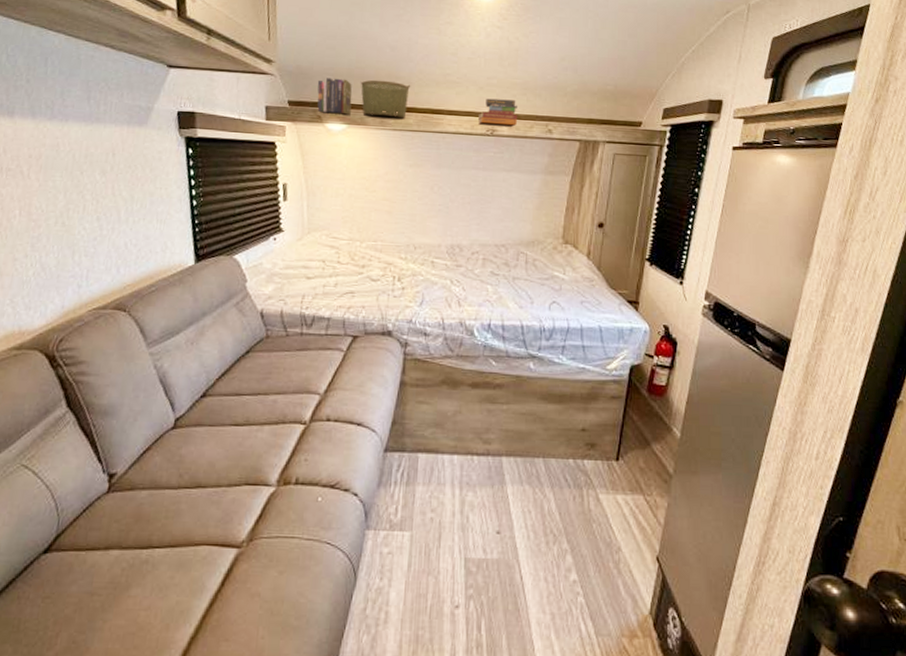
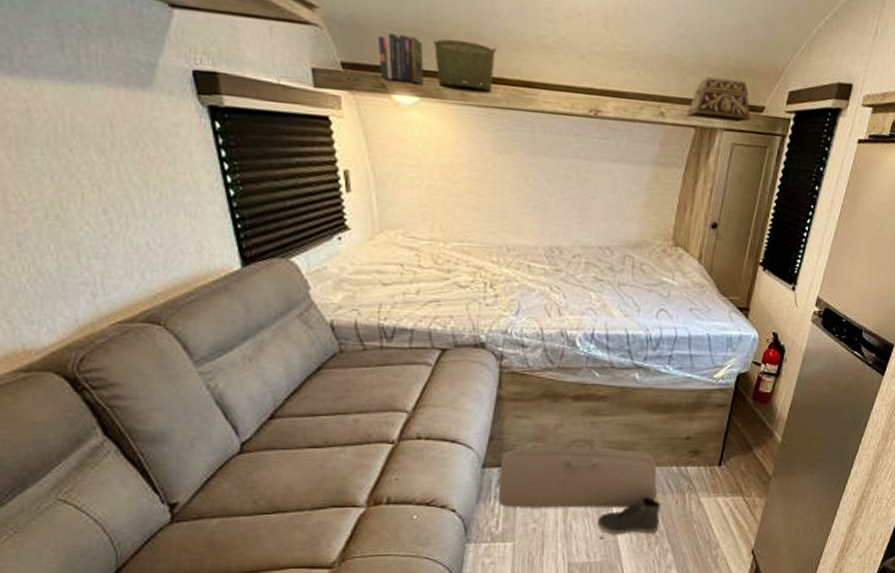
duffel bag: none [398,426,554,501] -> present [498,438,657,508]
books: present [478,98,518,128] -> none [579,70,626,109]
sneaker: none [493,491,558,532] -> present [597,497,660,535]
decorative box: none [571,99,630,135] -> present [686,76,751,122]

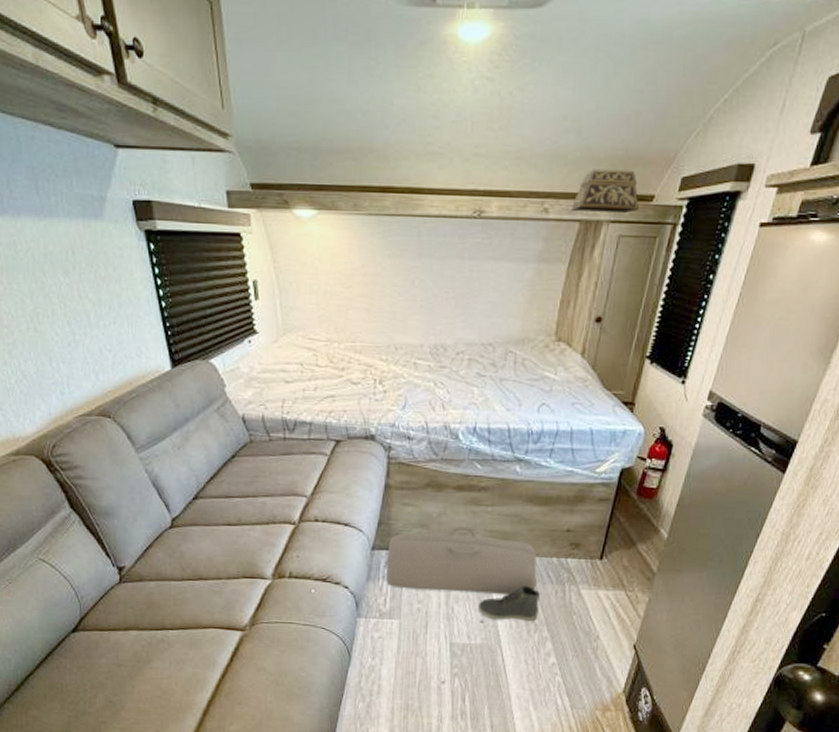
books: present [378,33,424,86] -> none [282,153,321,200]
basket: present [433,39,496,95] -> none [329,153,385,203]

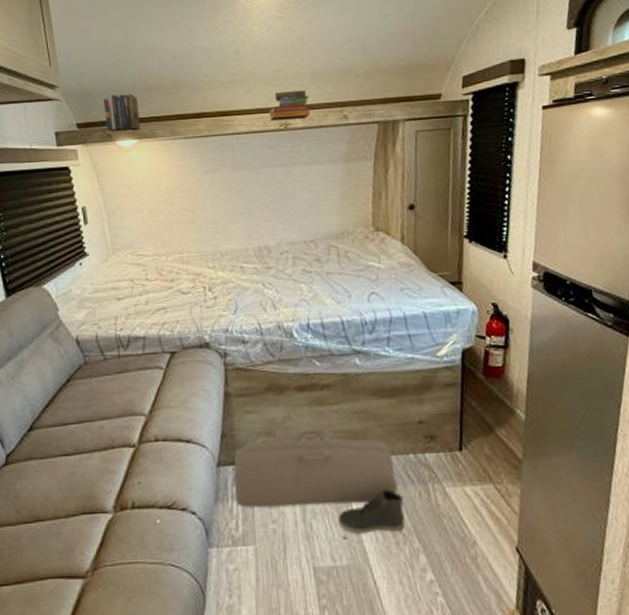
books: none [282,153,321,200] -> present [104,93,140,132]
books: none [464,172,510,208] -> present [270,90,311,122]
decorative box: present [570,169,640,213] -> none [367,75,430,115]

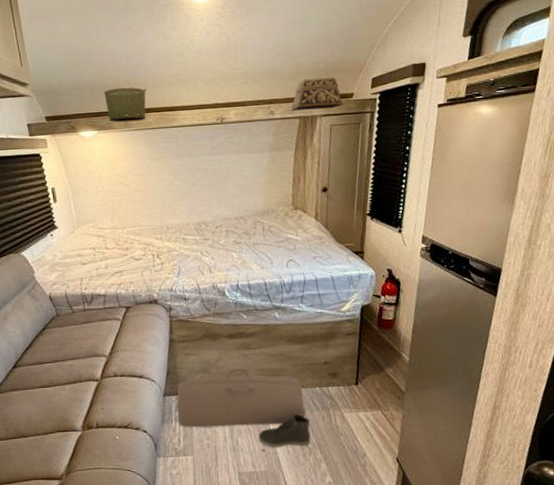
books: present [104,93,140,132] -> none [68,91,99,125]
basket: none [145,89,196,130] -> present [103,87,146,123]
books: present [270,90,311,122] -> none [208,89,243,116]
decorative box: none [367,75,430,115] -> present [290,77,344,111]

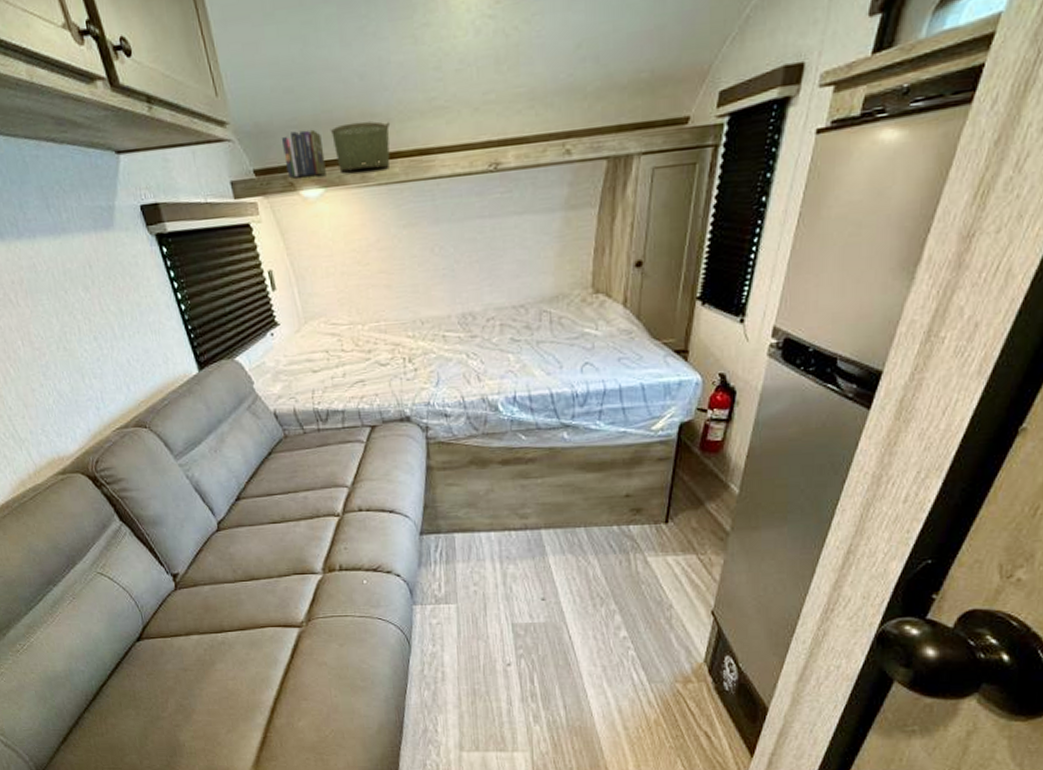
books: none [68,91,99,125] -> present [282,129,326,180]
duffel bag: present [177,368,306,428] -> none [436,502,598,572]
sneaker: present [258,414,311,448] -> none [537,558,603,596]
decorative box: present [290,77,344,111] -> none [595,92,674,148]

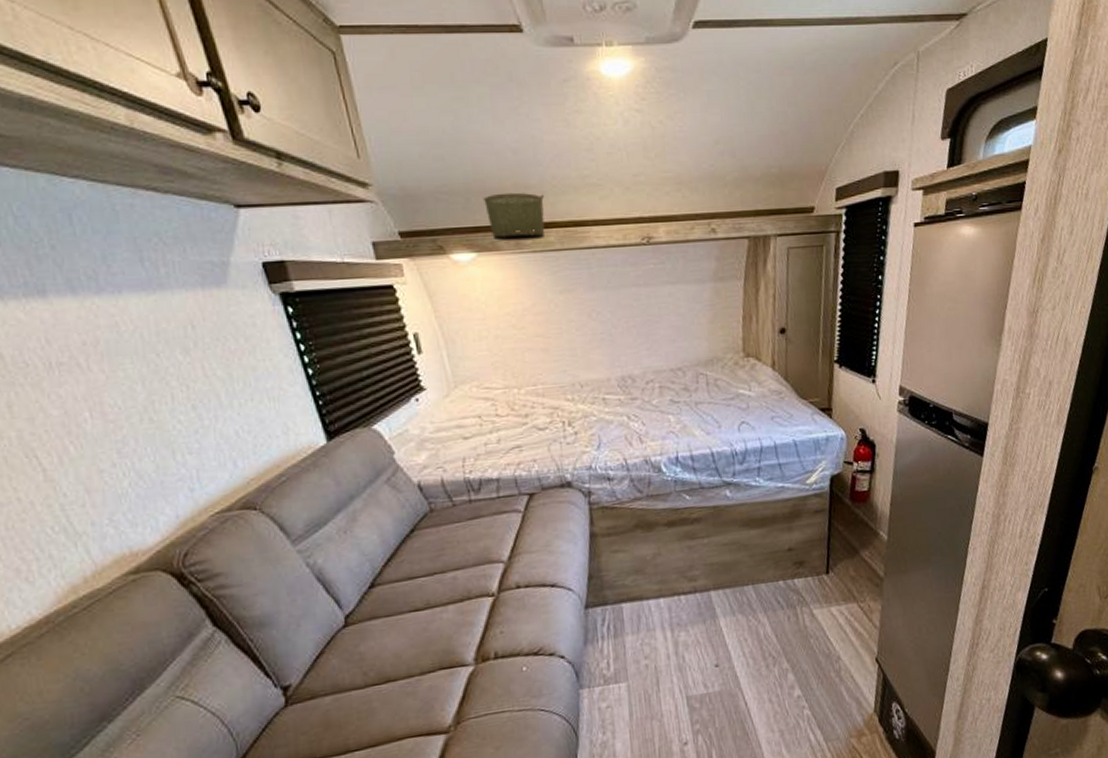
books: present [282,129,326,180] -> none [431,196,479,244]

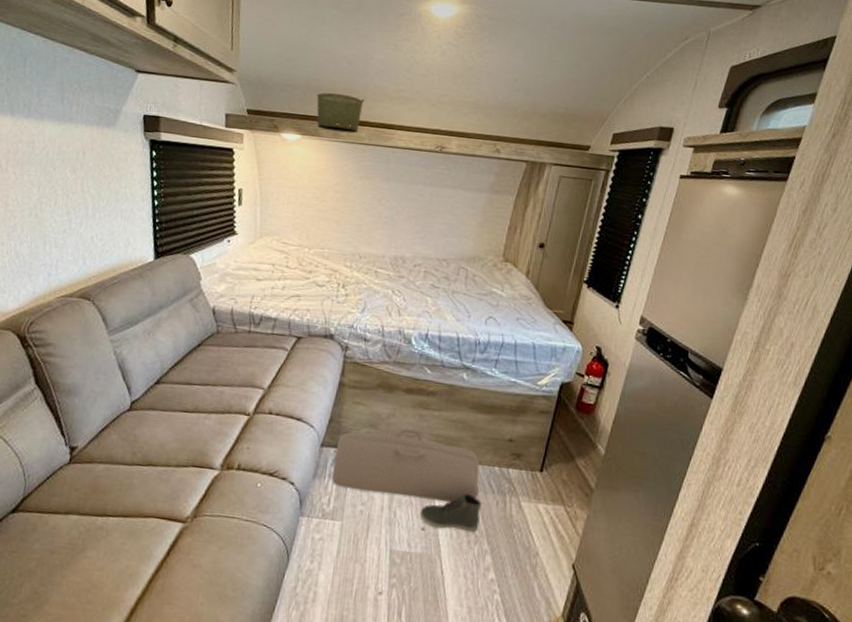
duffel bag: none [603,564,767,646] -> present [332,428,480,502]
sneaker: none [709,616,775,661] -> present [420,494,481,532]

